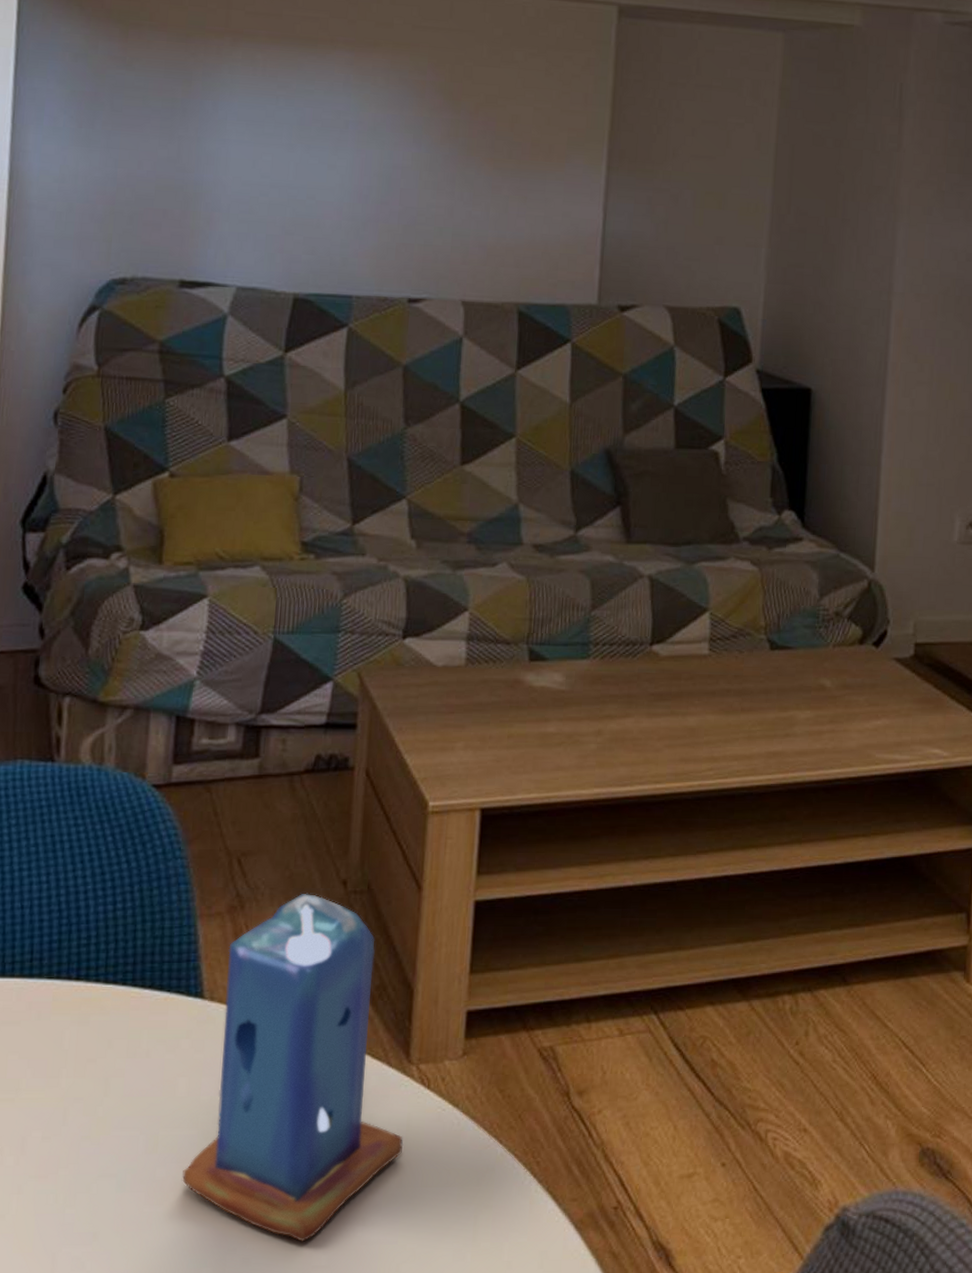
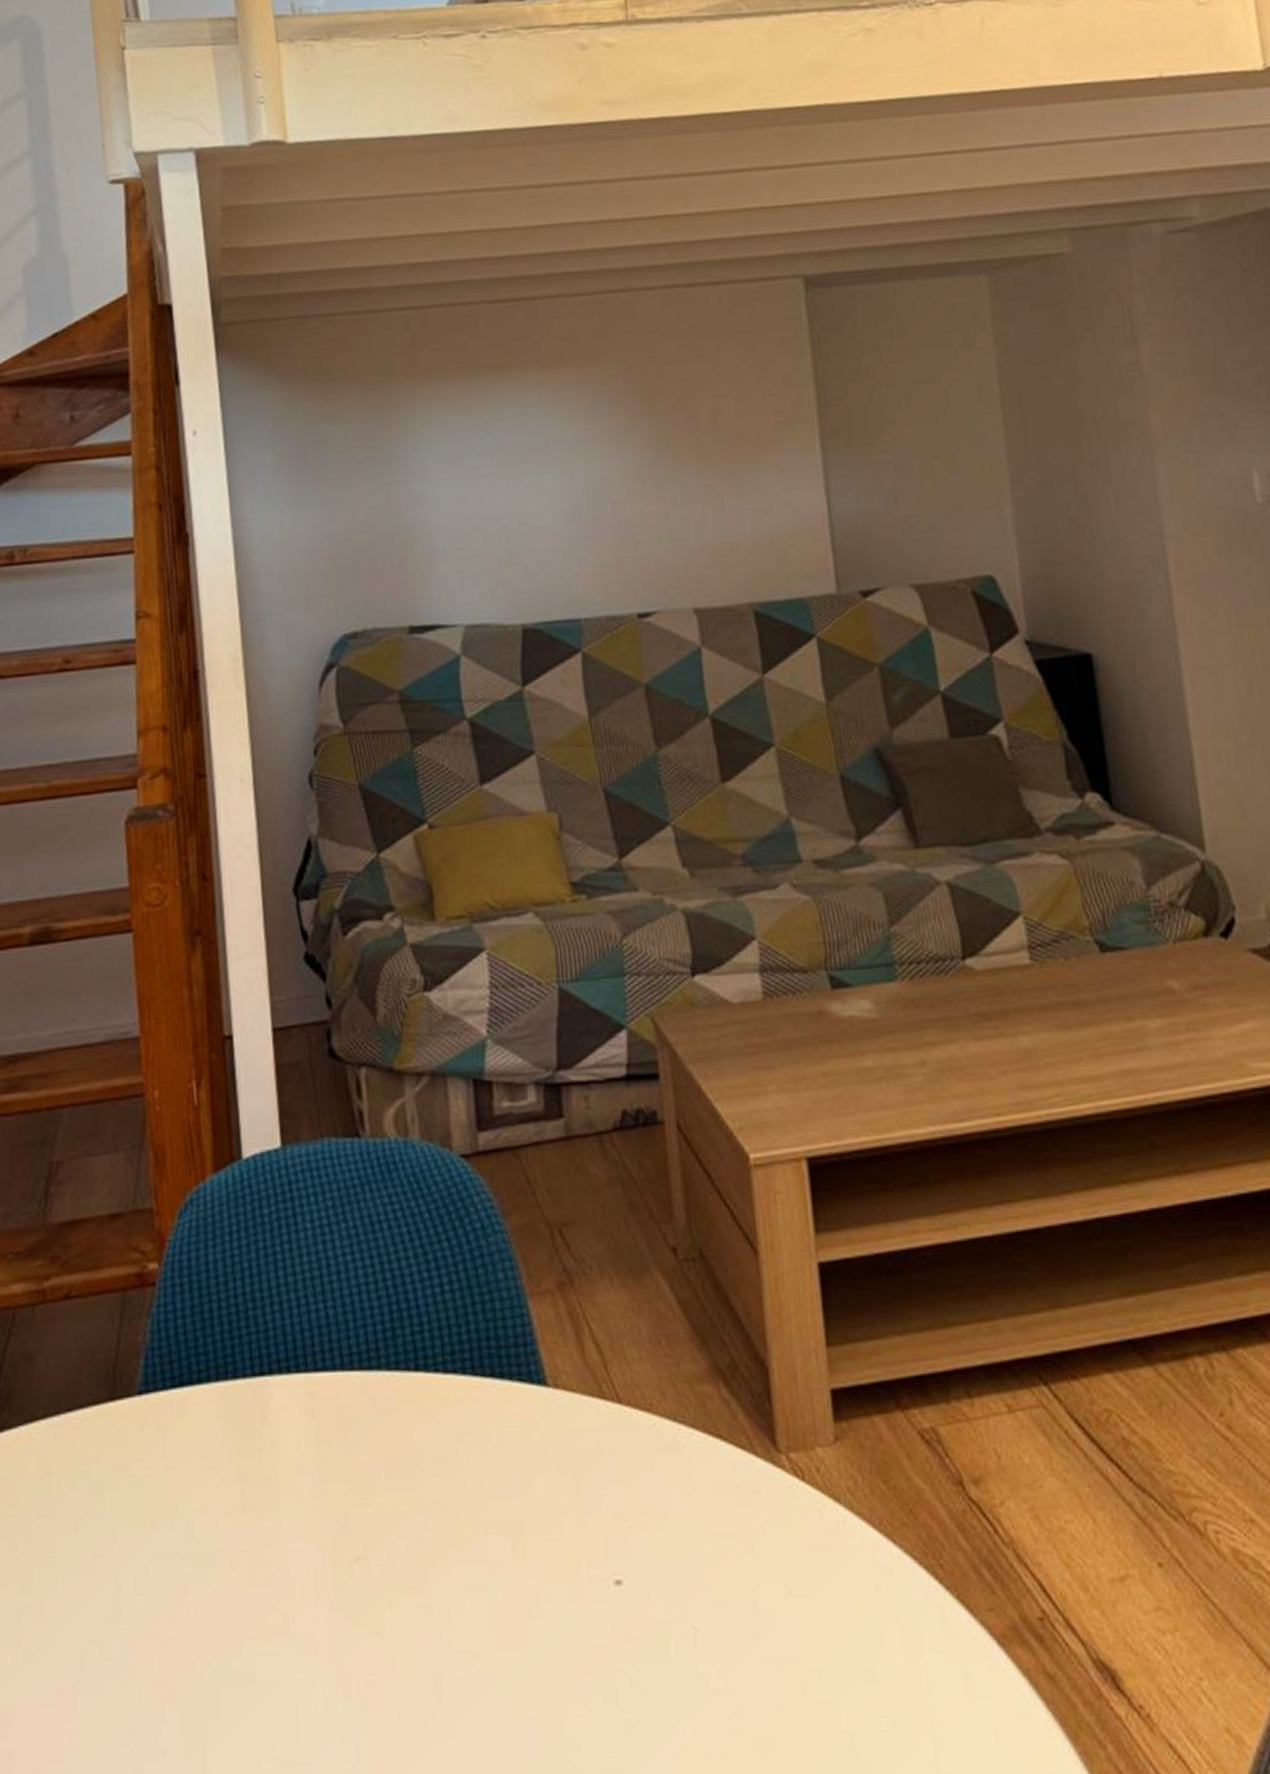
candle: present [182,894,404,1242] -> none [555,1264,787,1661]

